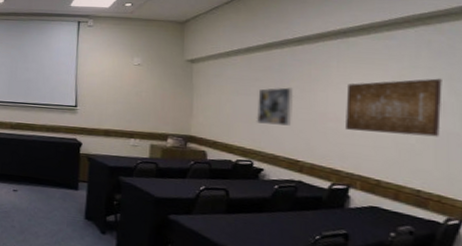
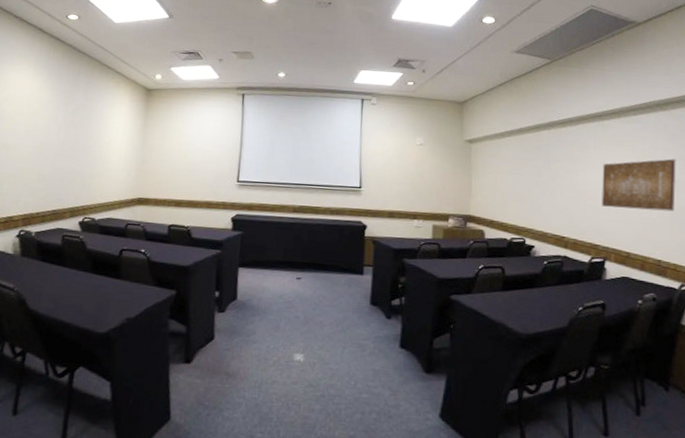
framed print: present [256,87,294,126] -> none [527,167,560,204]

